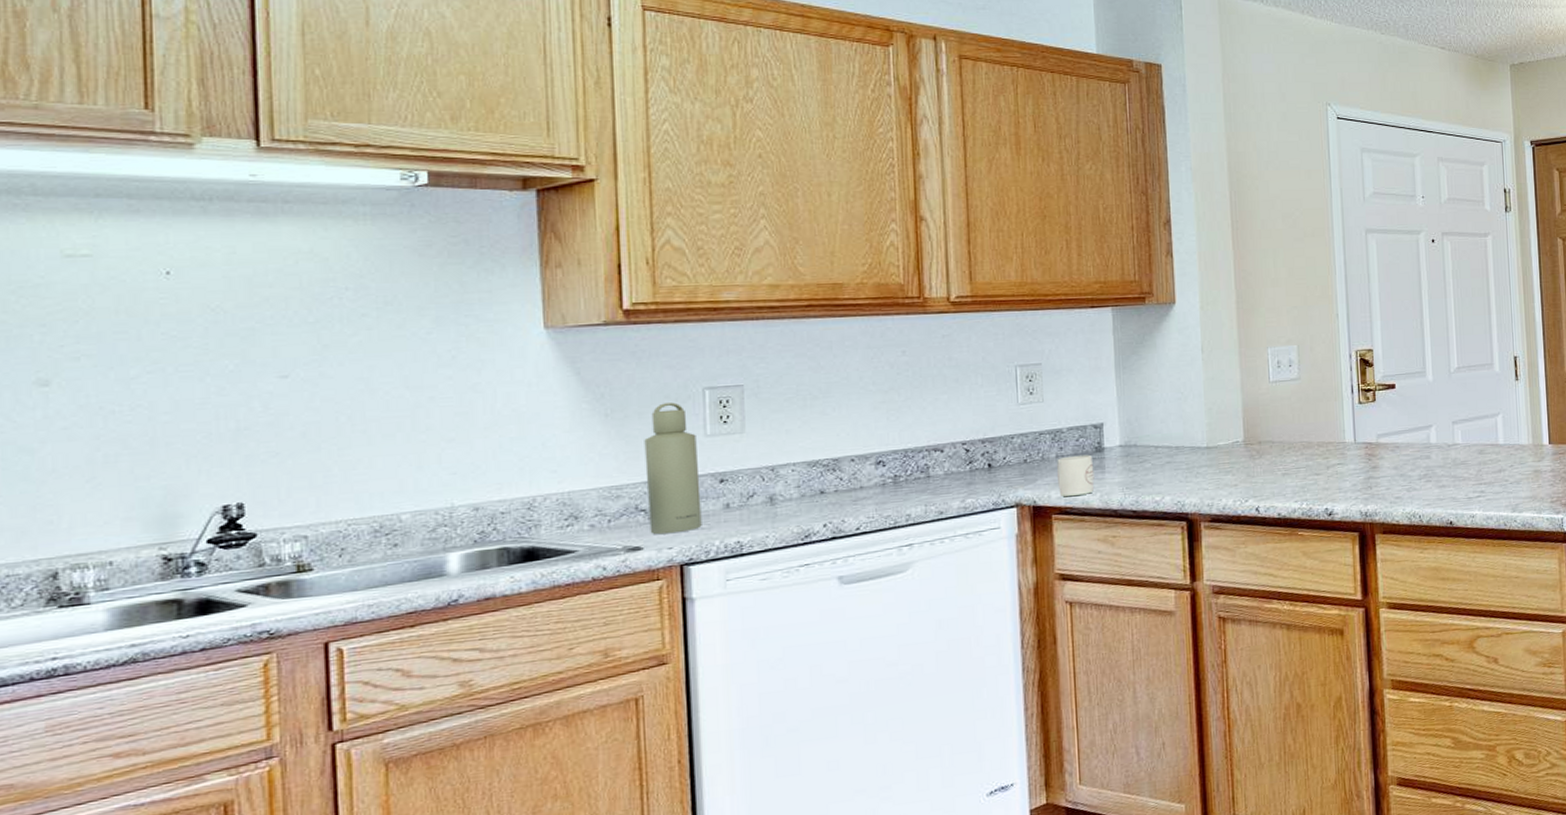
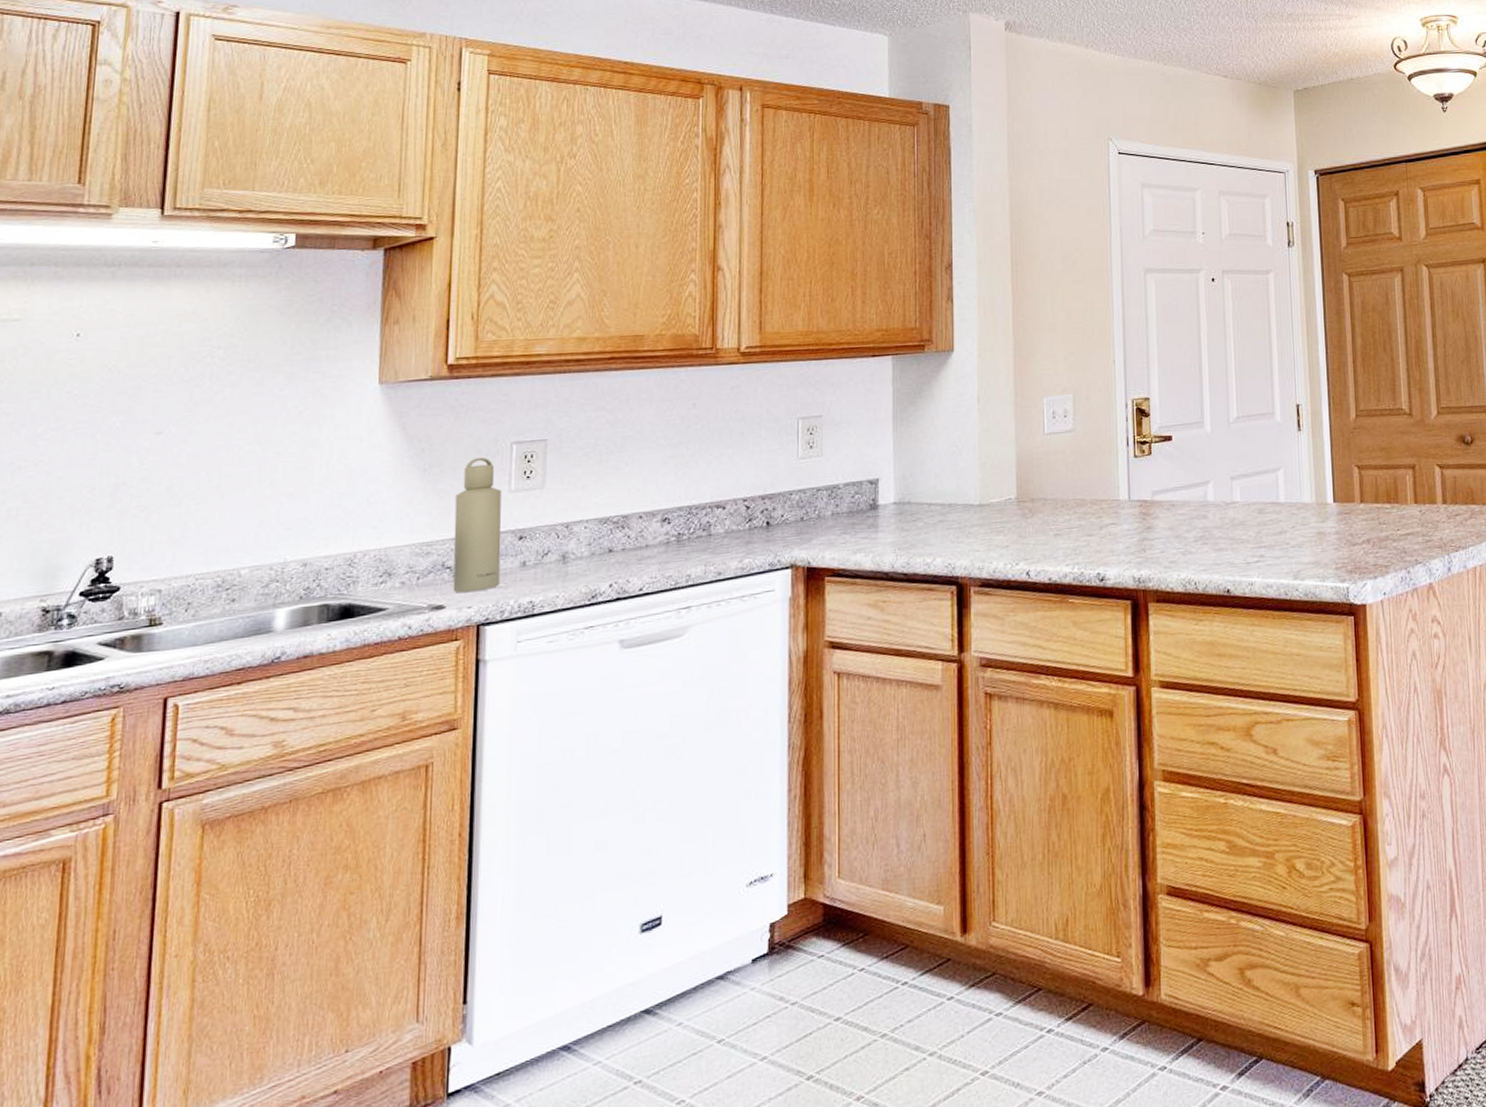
mug: present [1056,454,1095,497] -> none [831,512,868,558]

